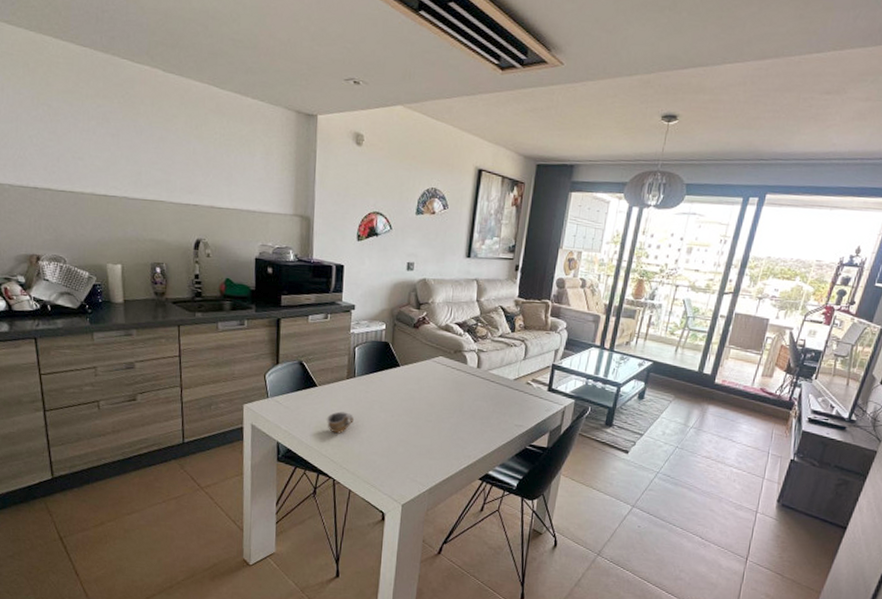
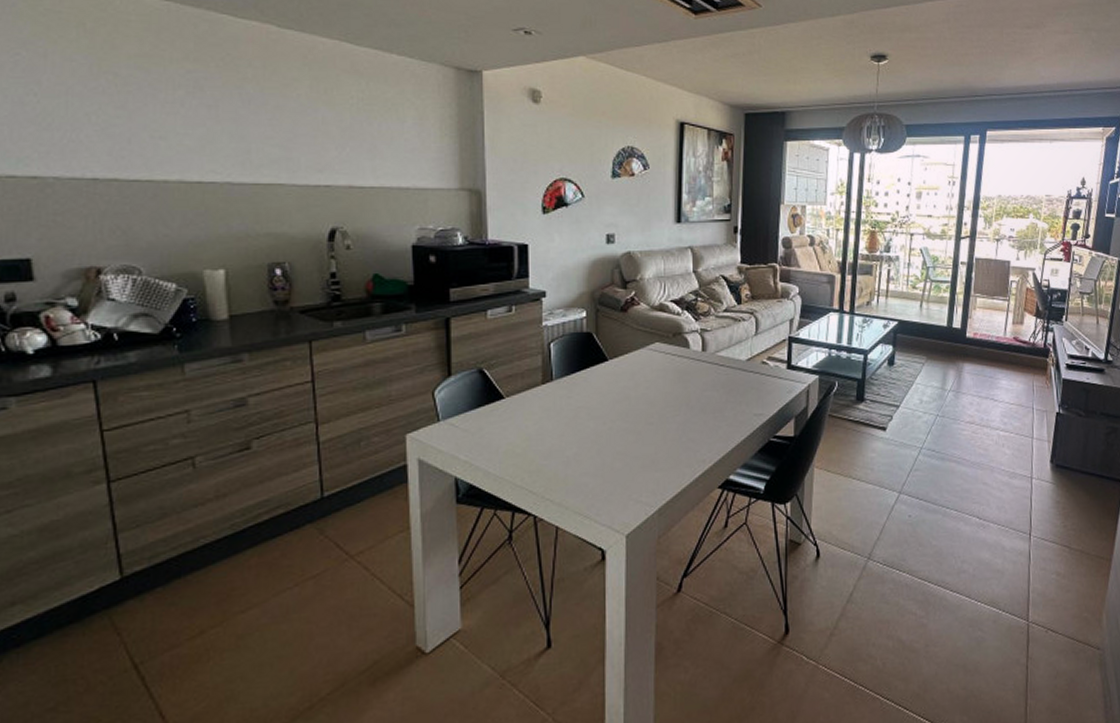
cup: present [326,411,354,434] -> none [519,426,555,456]

